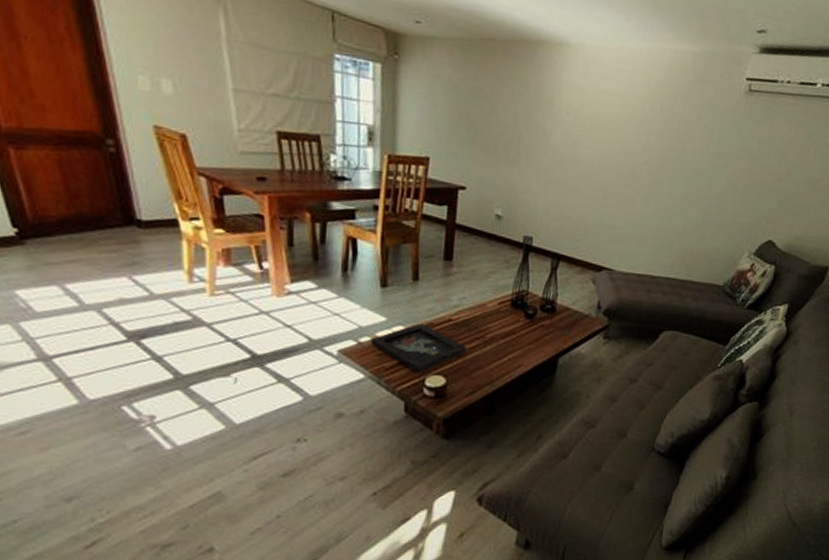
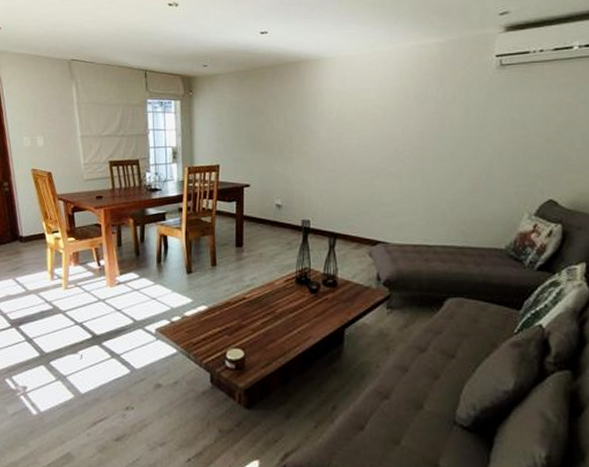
decorative tray: present [370,323,466,372] -> none [180,303,260,346]

